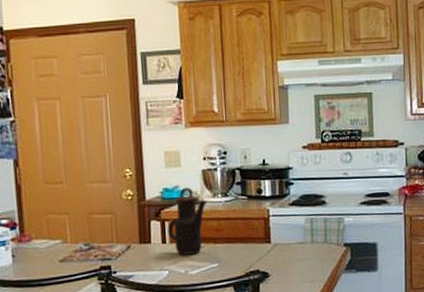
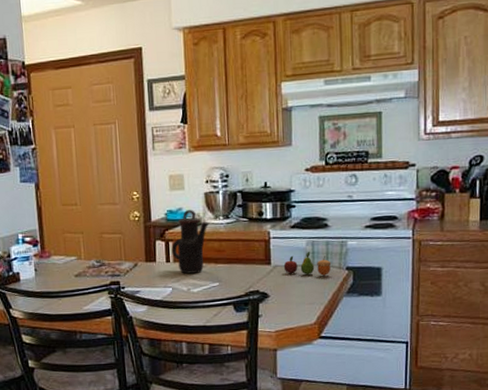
fruit: none [283,229,330,253] -> present [283,252,332,276]

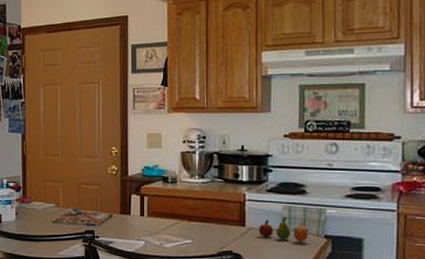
teapot: present [171,209,209,274] -> none [146,166,185,229]

